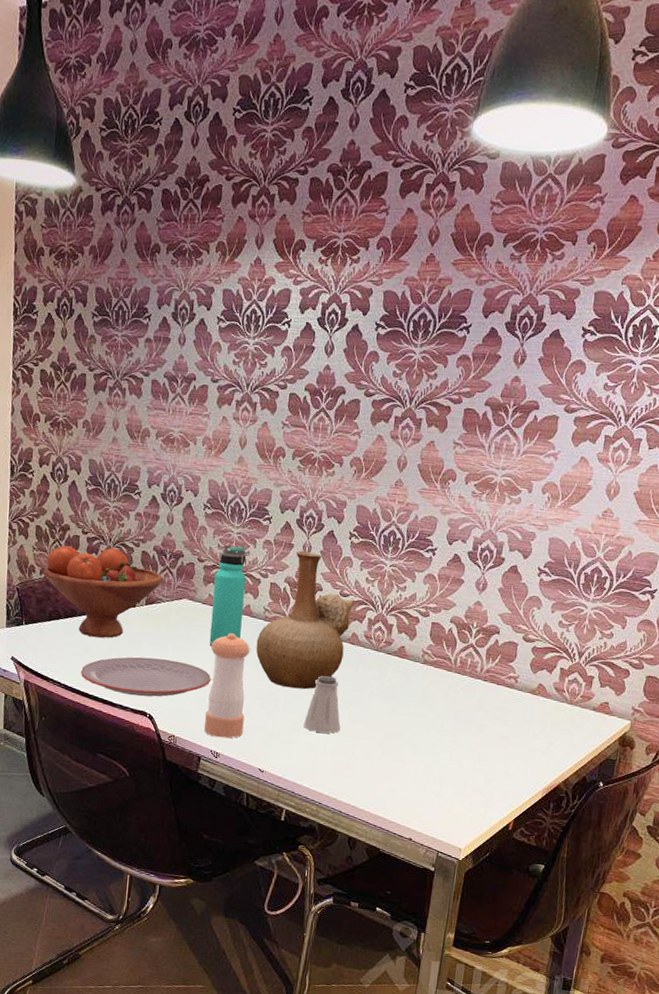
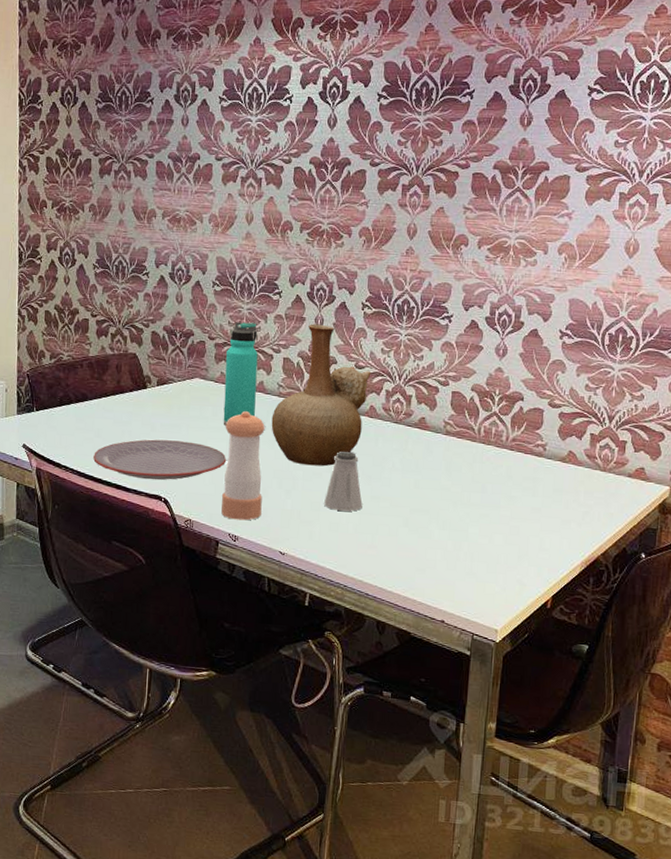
fruit bowl: present [43,545,163,638] -> none [53,329,174,421]

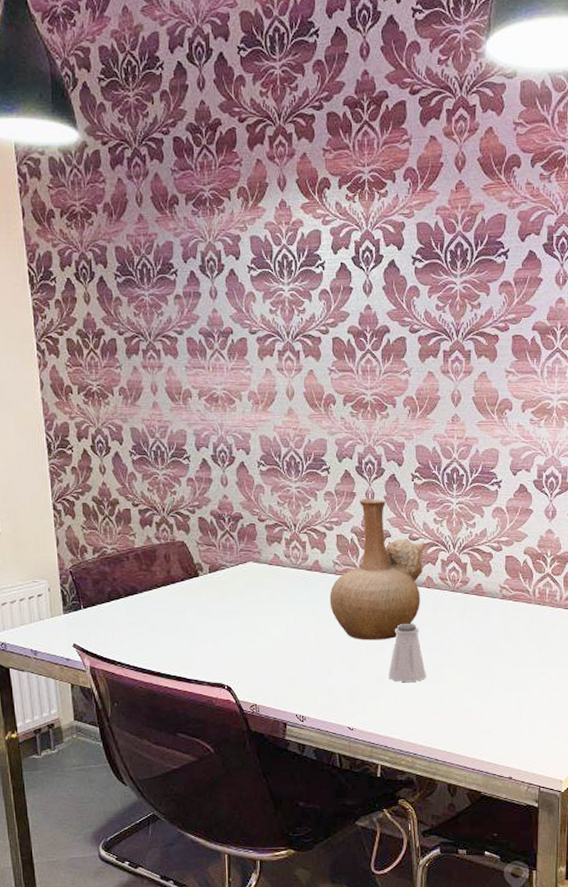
plate: present [93,439,227,480] -> none [150,627,288,669]
pepper shaker: present [221,411,265,521] -> none [283,592,327,701]
thermos bottle: present [223,322,258,426] -> none [278,501,312,608]

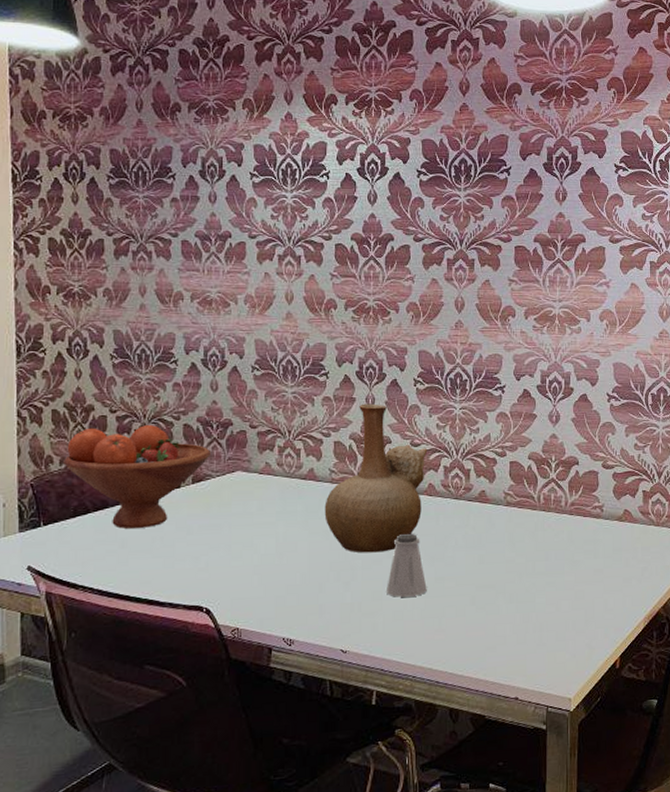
fruit bowl: none [96,518,224,613] -> present [63,425,210,529]

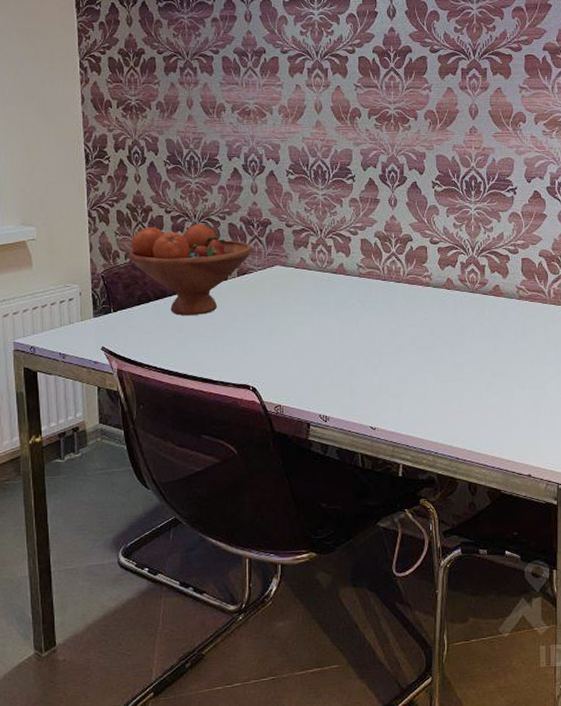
vase: present [324,403,428,553] -> none [353,204,446,341]
saltshaker: present [387,533,427,597] -> none [410,323,447,381]

